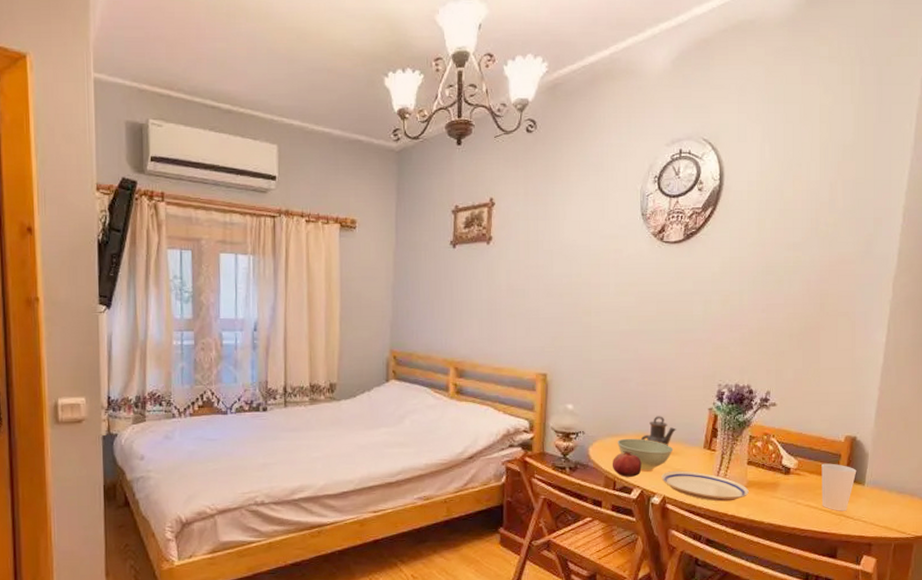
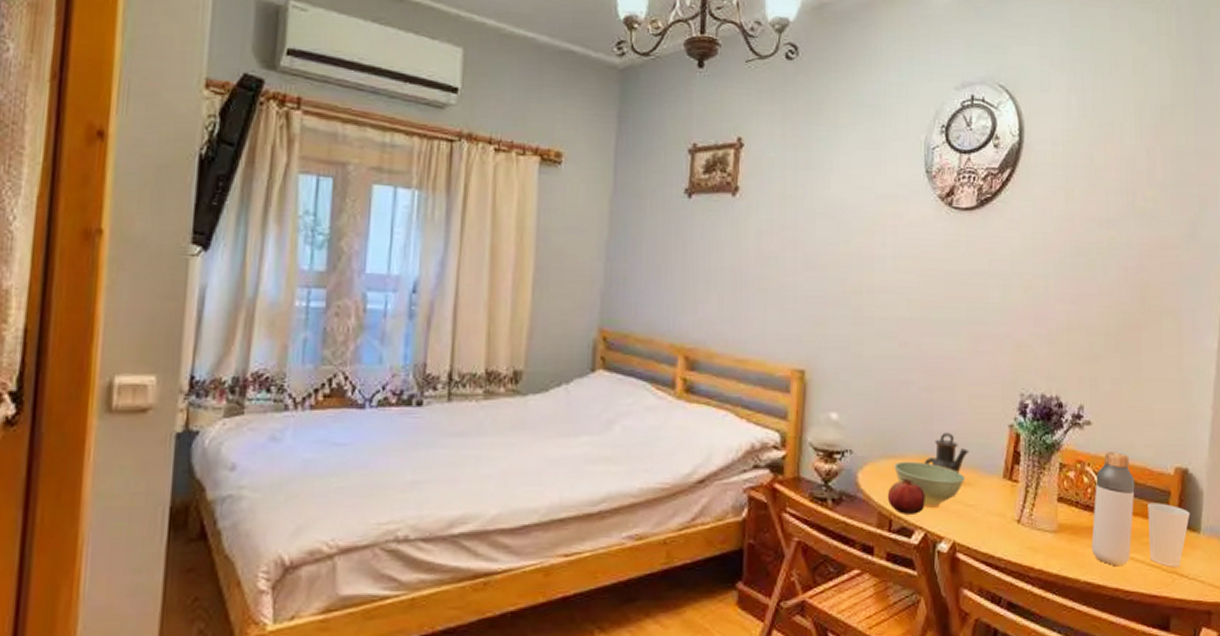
plate: present [661,470,749,502] -> none [950,507,1060,551]
bottle: none [775,426,811,512] -> present [1092,452,1135,567]

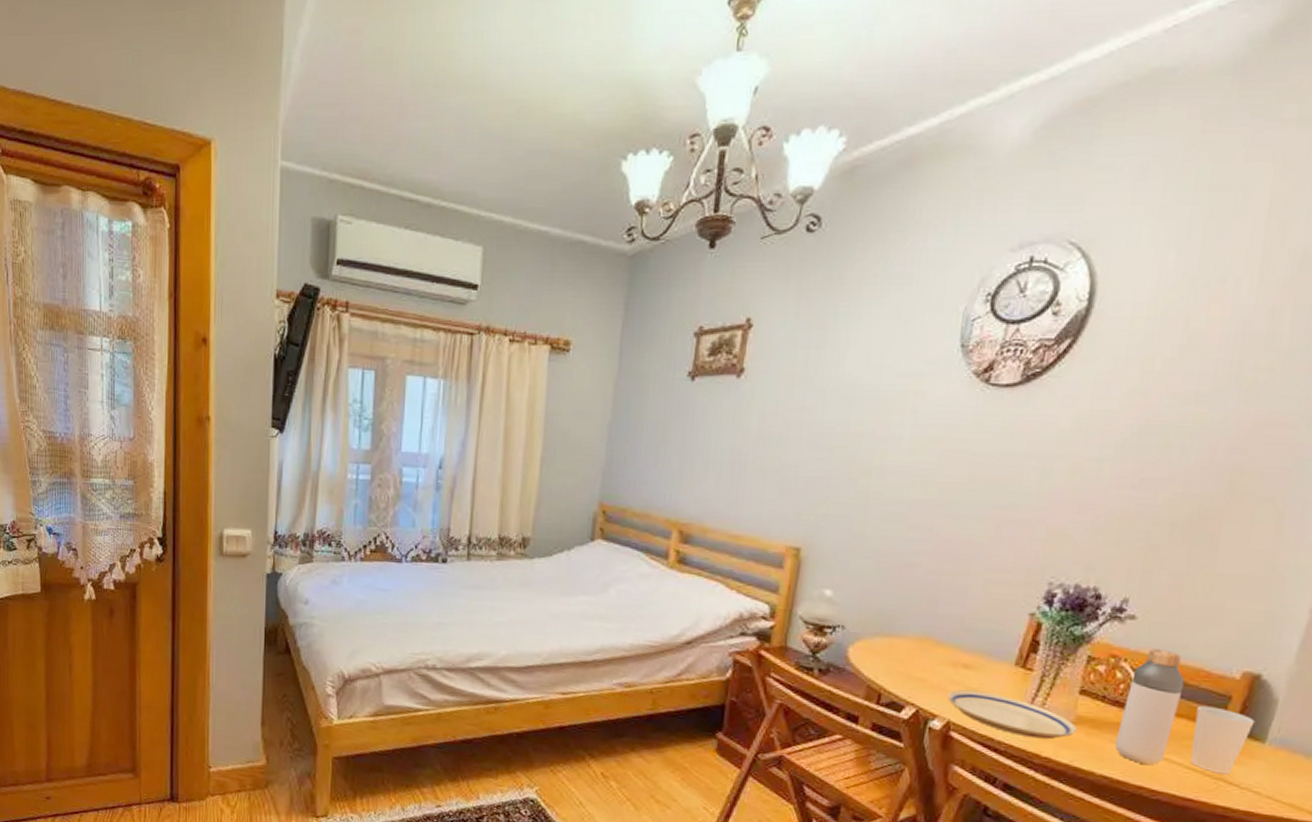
fruit: present [887,479,925,514] -> none [878,657,922,691]
bowl: present [894,461,966,508] -> none [889,640,970,687]
teapot: present [924,432,970,474] -> none [923,616,978,657]
plate: none [950,507,1060,551] -> present [947,689,1077,740]

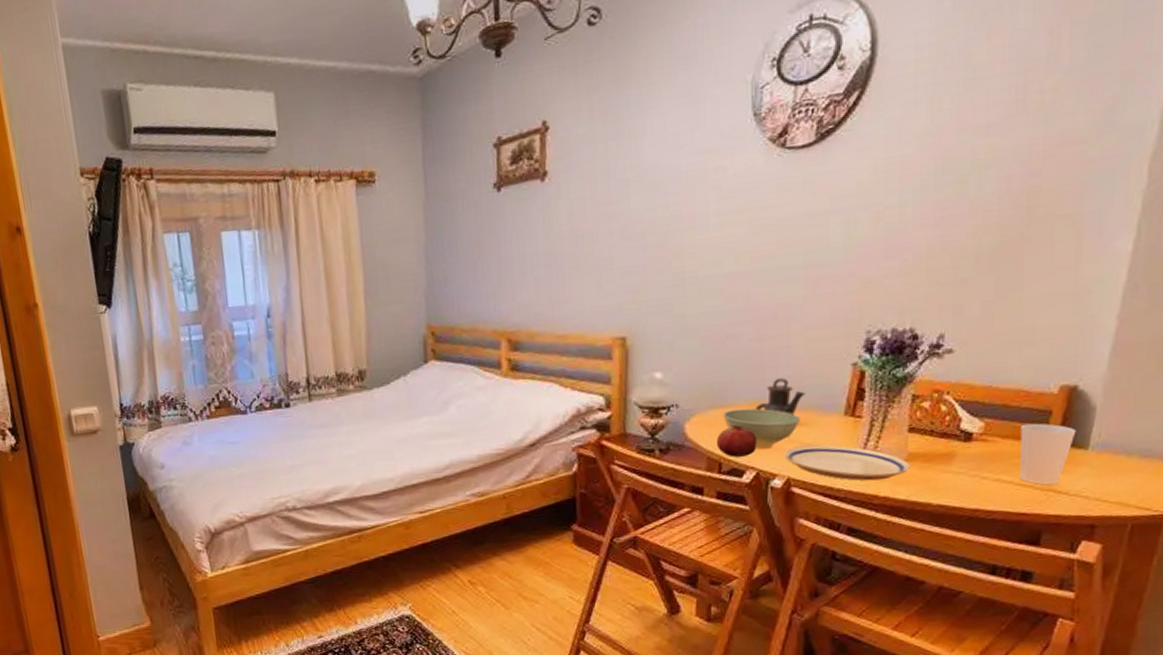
fruit: none [878,657,922,691] -> present [716,424,757,457]
bowl: none [889,640,970,687] -> present [723,408,802,449]
teapot: none [923,616,978,657] -> present [755,378,806,416]
bottle: present [1115,649,1185,766] -> none [948,377,1006,489]

